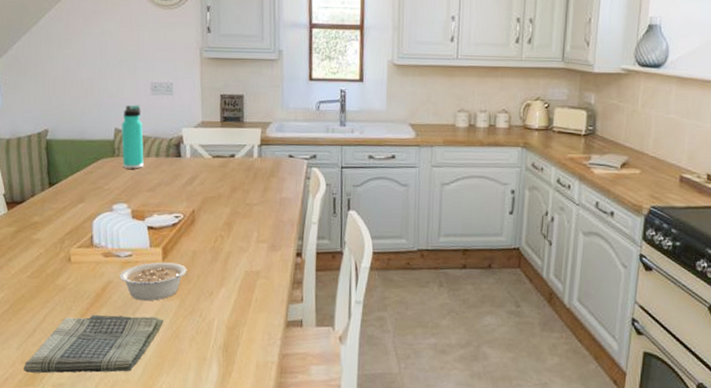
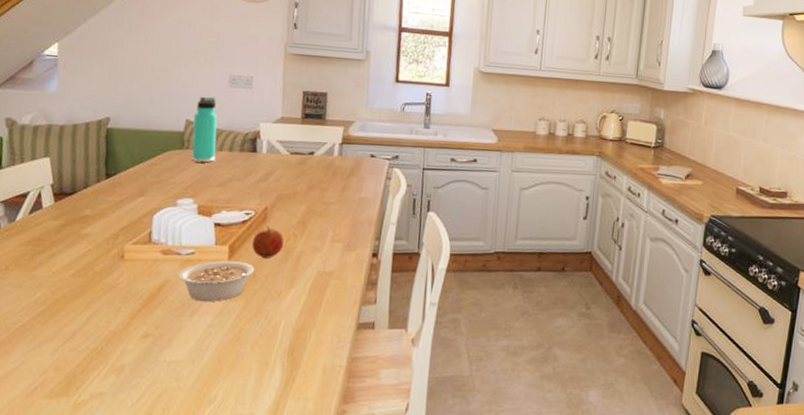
dish towel: present [23,315,163,374] -> none [57,317,225,382]
fruit: none [182,228,212,259] -> present [251,226,284,258]

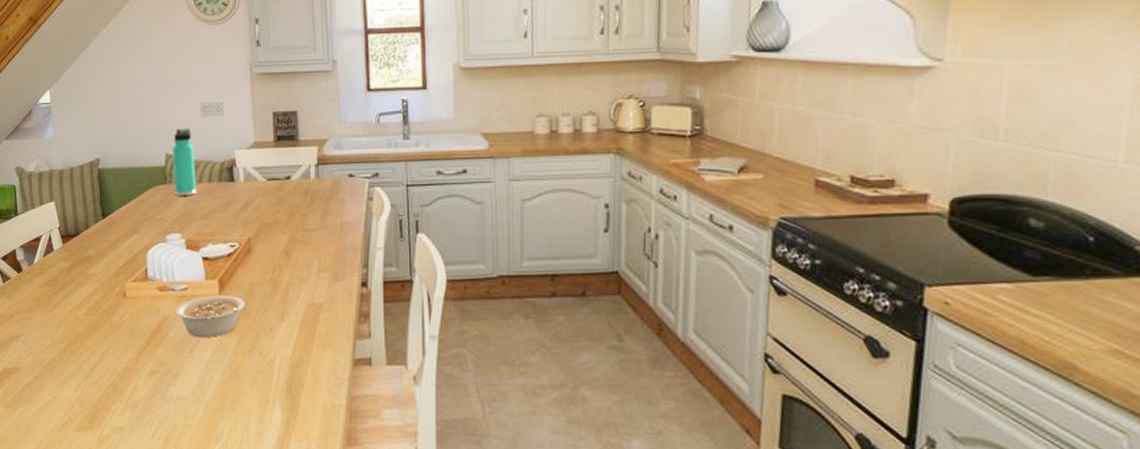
fruit: present [251,226,284,258] -> none [239,258,270,292]

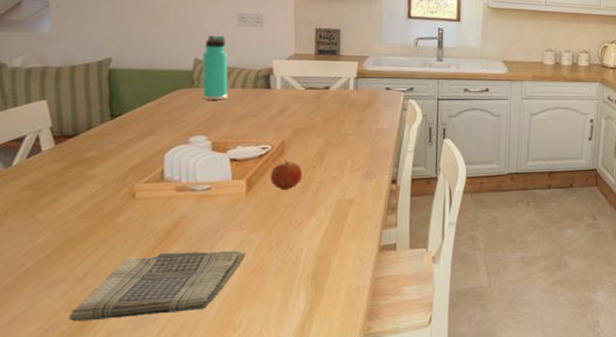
dish towel: none [82,354,222,417] -> present [69,250,246,321]
legume: present [176,295,248,338] -> none [195,194,277,235]
fruit: none [239,258,270,292] -> present [269,159,303,190]

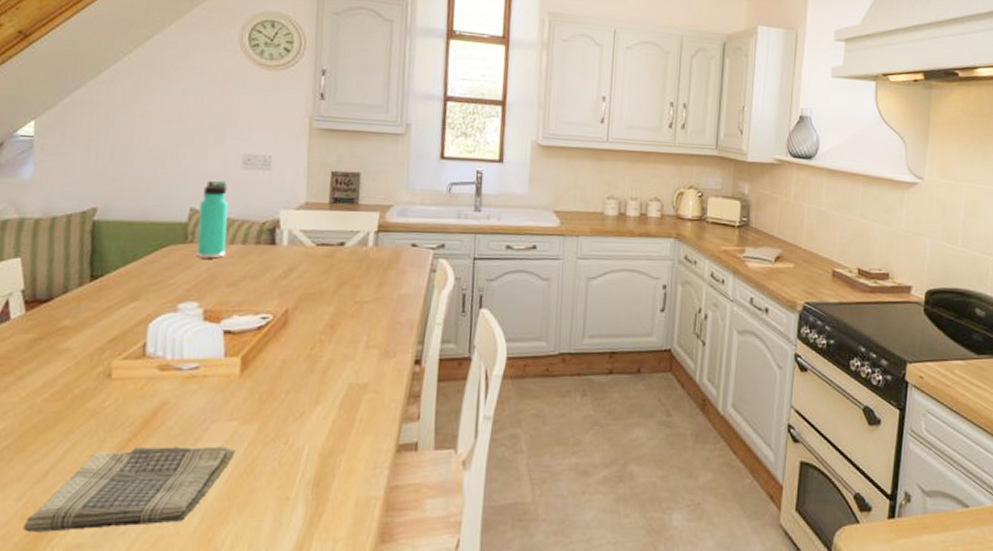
fruit: present [269,159,303,190] -> none [269,332,309,371]

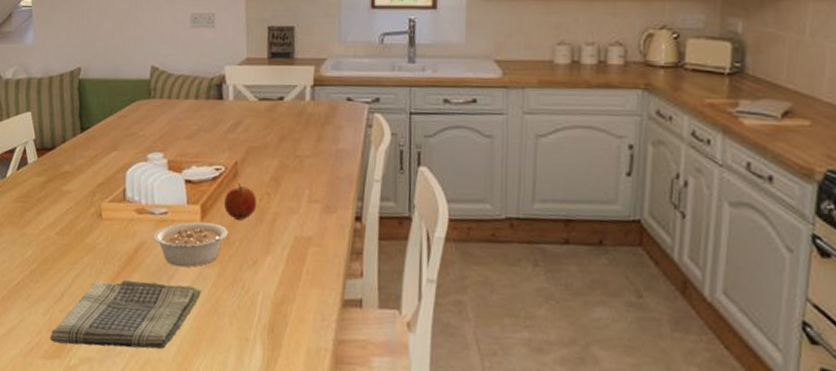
legume: none [179,375,275,427] -> present [153,221,231,267]
thermos bottle: present [196,180,229,259] -> none [158,39,182,113]
fruit: none [269,332,309,371] -> present [223,183,257,220]

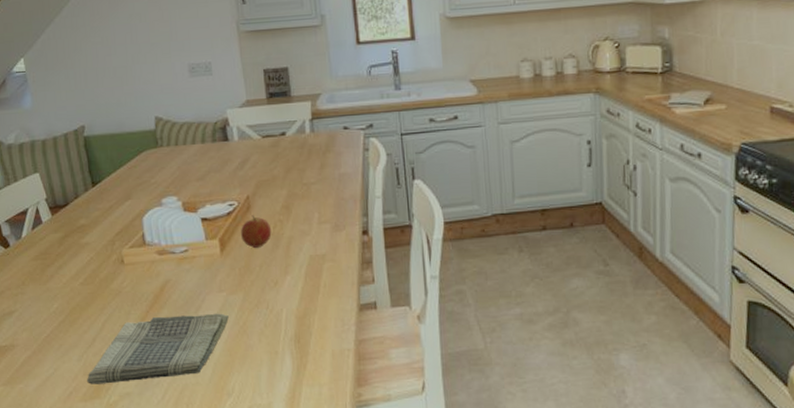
legume: present [153,221,231,267] -> none [177,254,251,298]

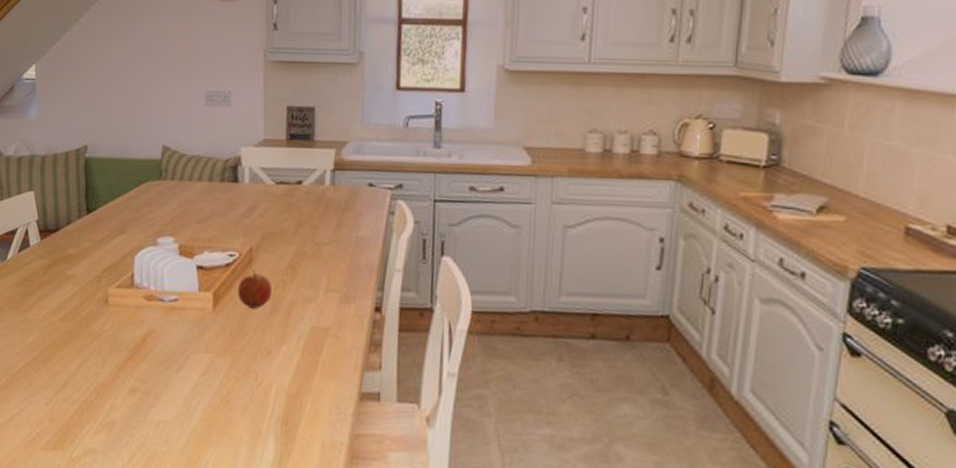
dish towel: present [87,313,229,384] -> none [52,369,212,442]

